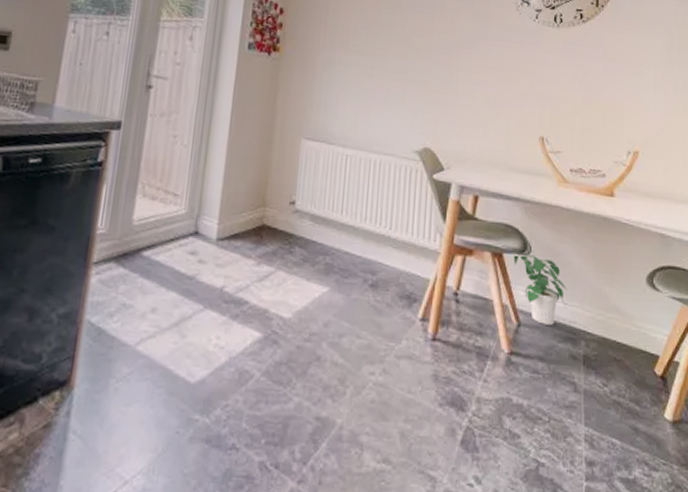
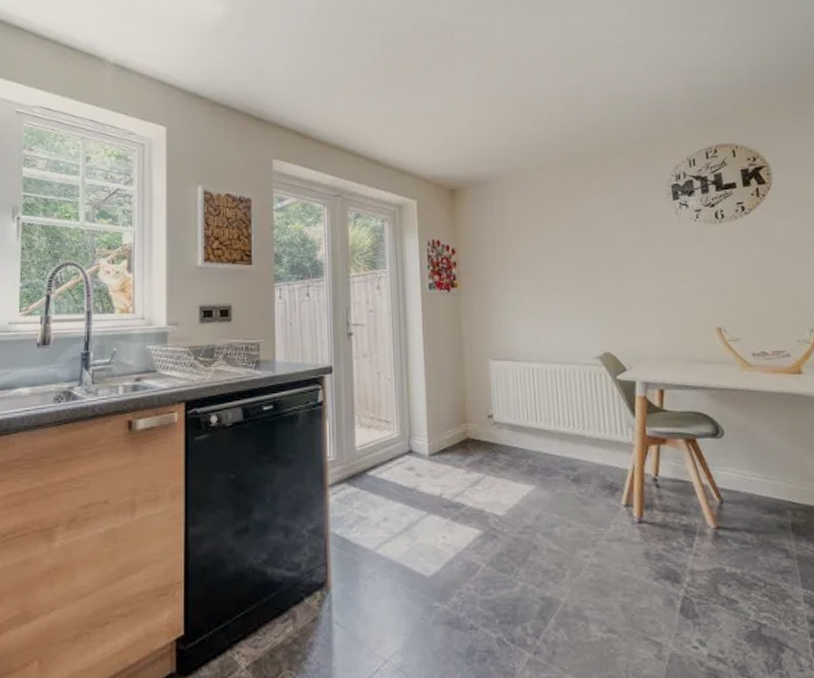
potted plant: present [514,253,567,325] -> none [708,436,766,499]

